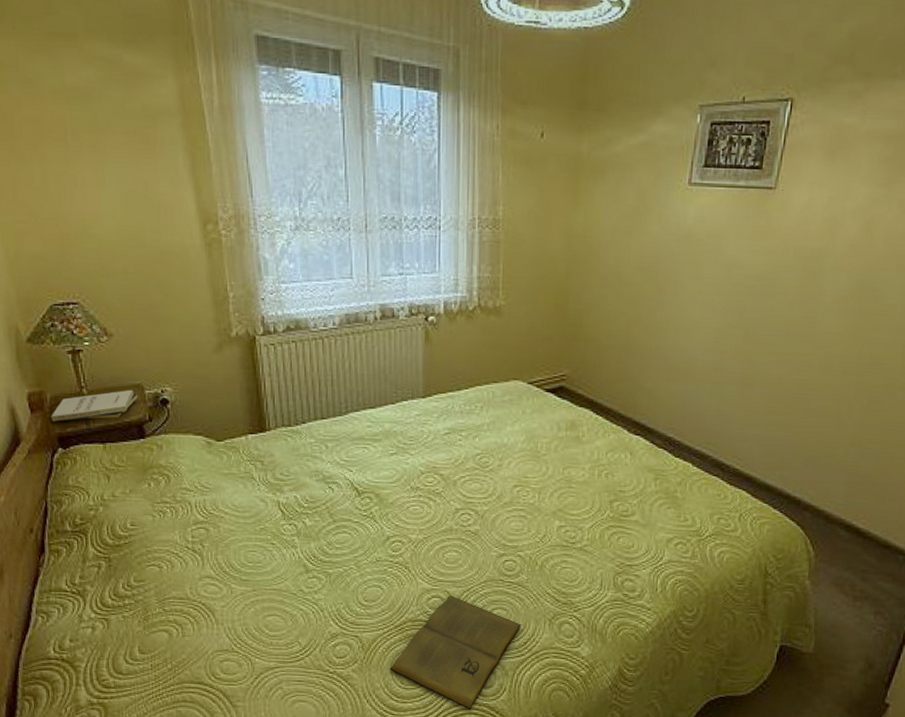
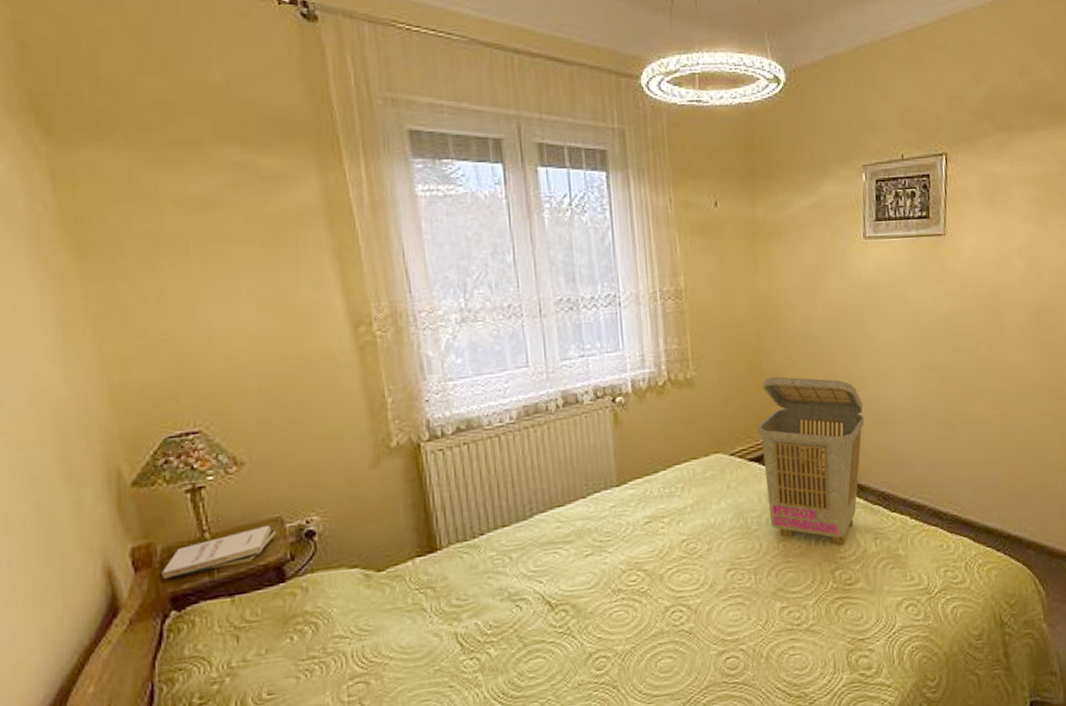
laundry basket: none [558,315,663,481] -> present [758,376,865,546]

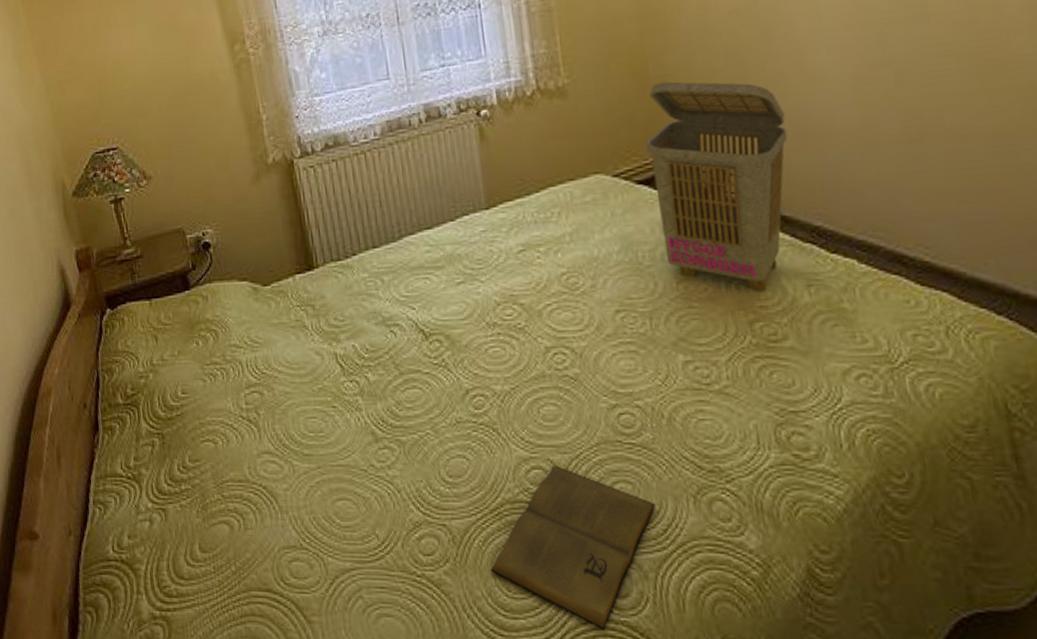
books: present [162,525,277,579] -> none [98,235,181,279]

